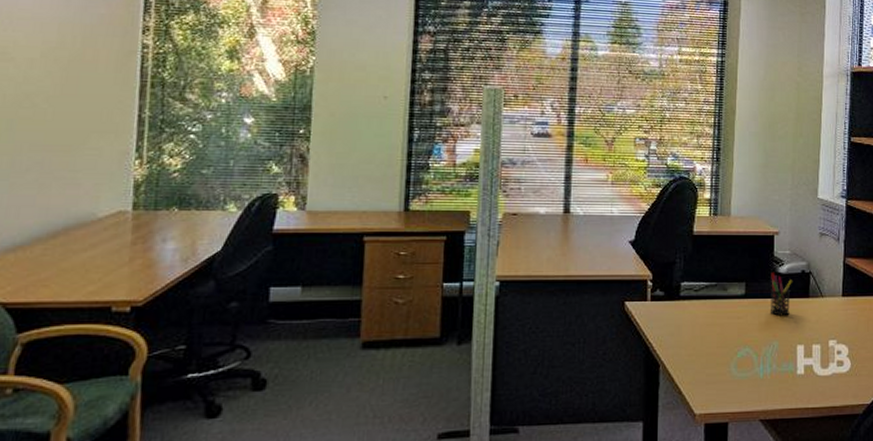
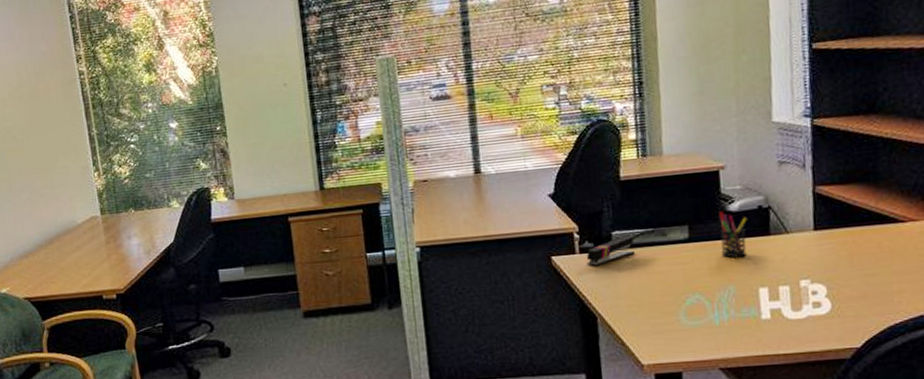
stapler: none [656,287,699,315] -> present [586,235,635,267]

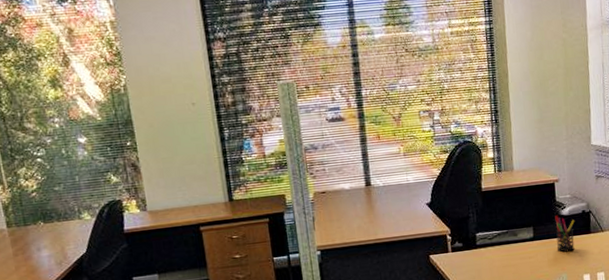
stapler: present [586,235,635,267] -> none [457,236,494,263]

